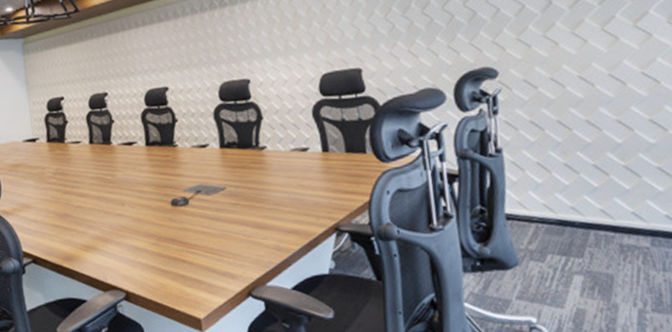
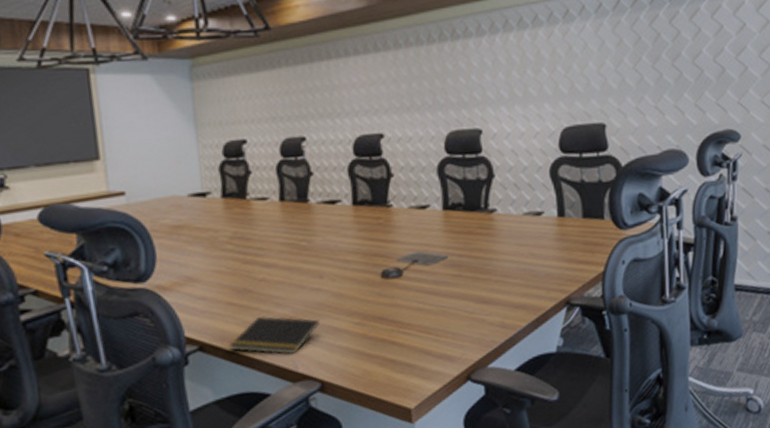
notepad: none [55,235,123,268] -> present [229,315,319,354]

